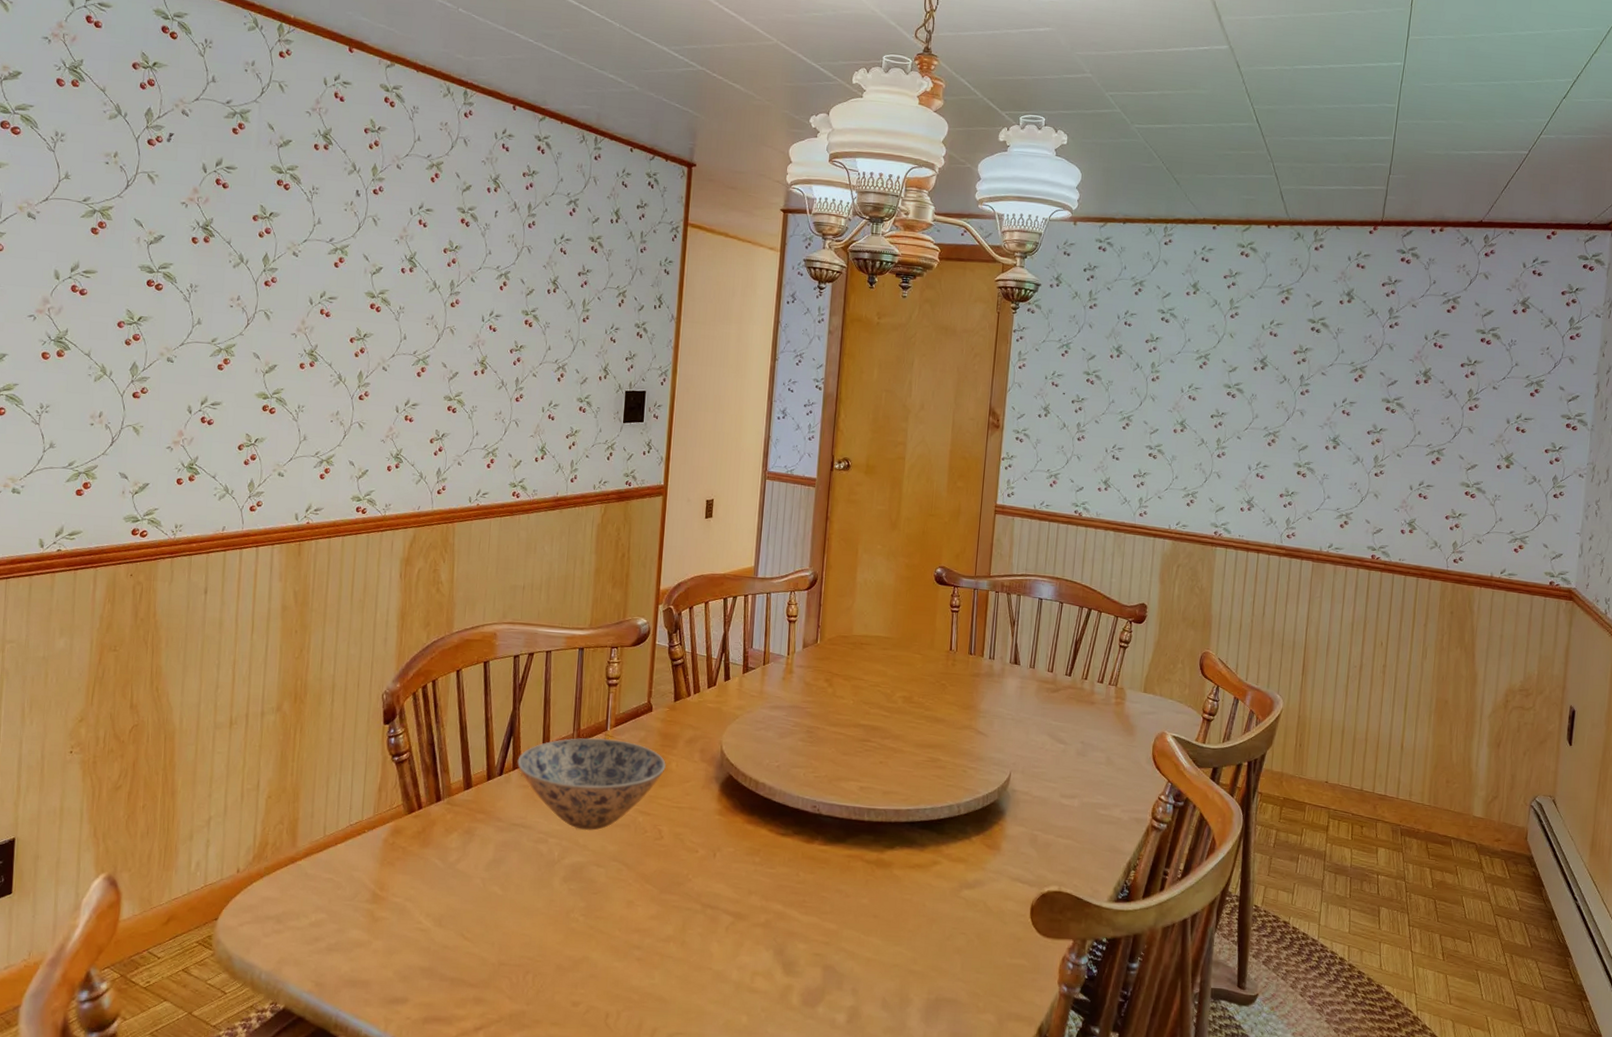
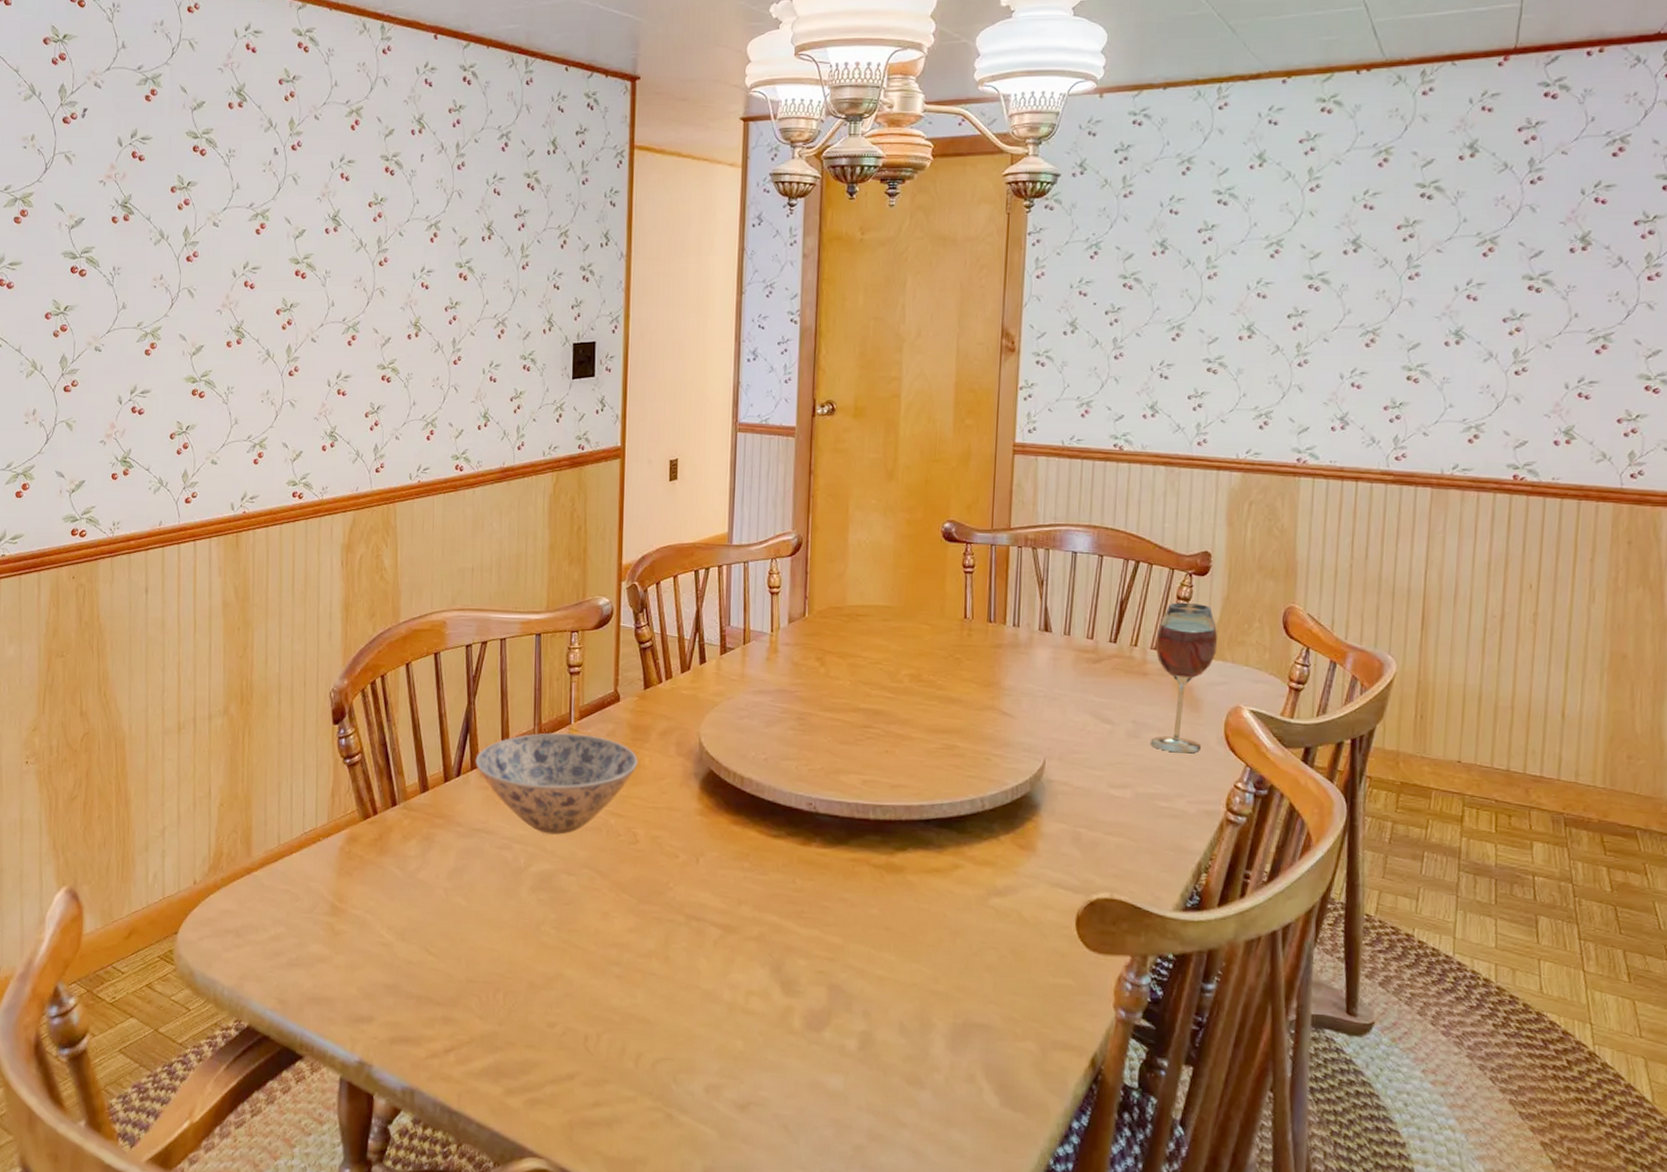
wineglass: none [1095,644,1150,770] -> present [1151,602,1218,754]

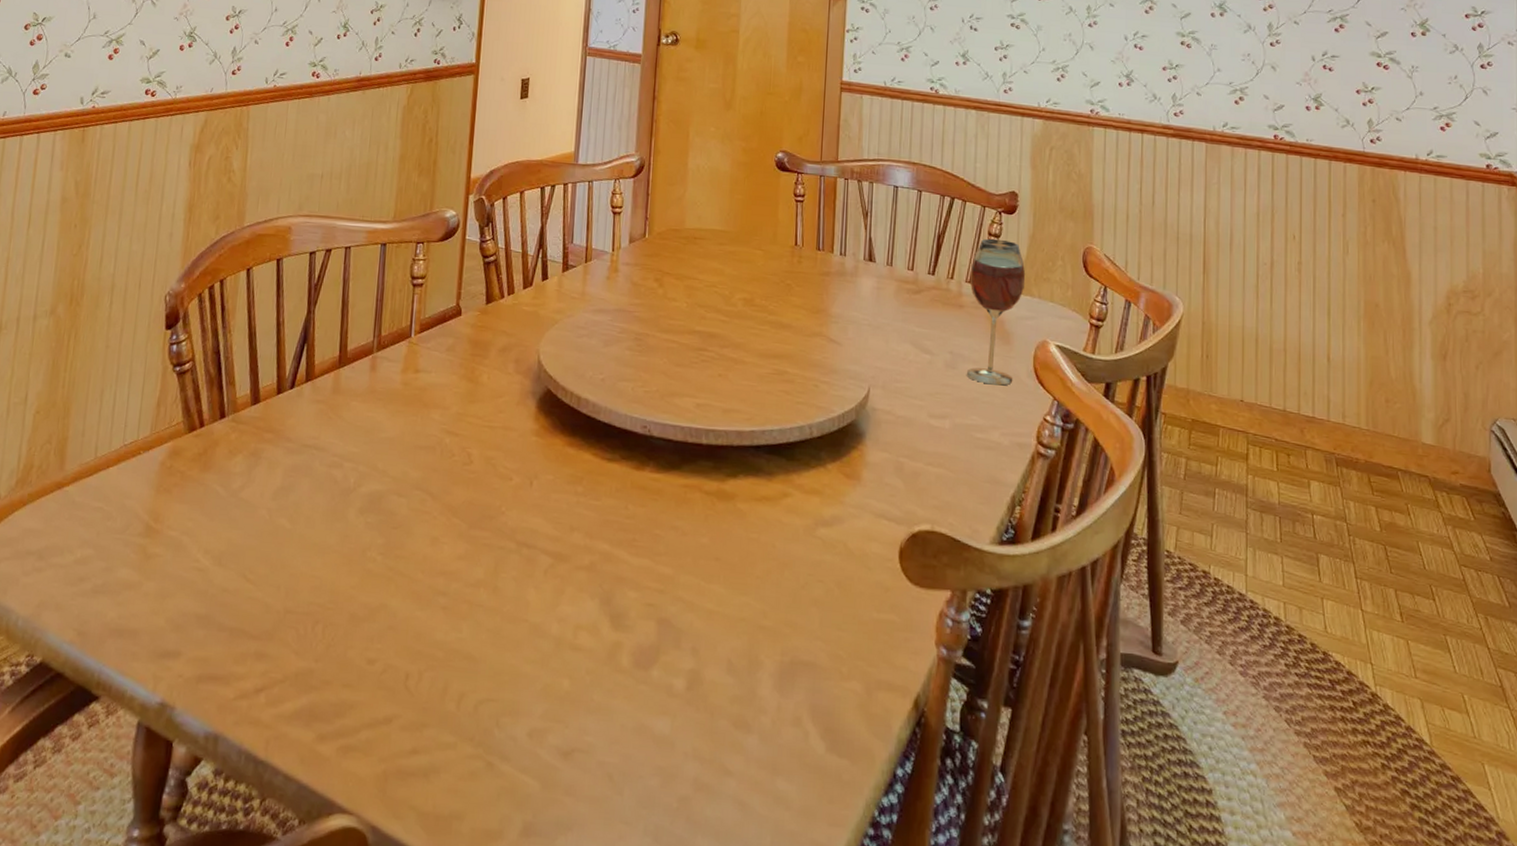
bowl: present [475,732,638,836] -> none [310,345,477,454]

